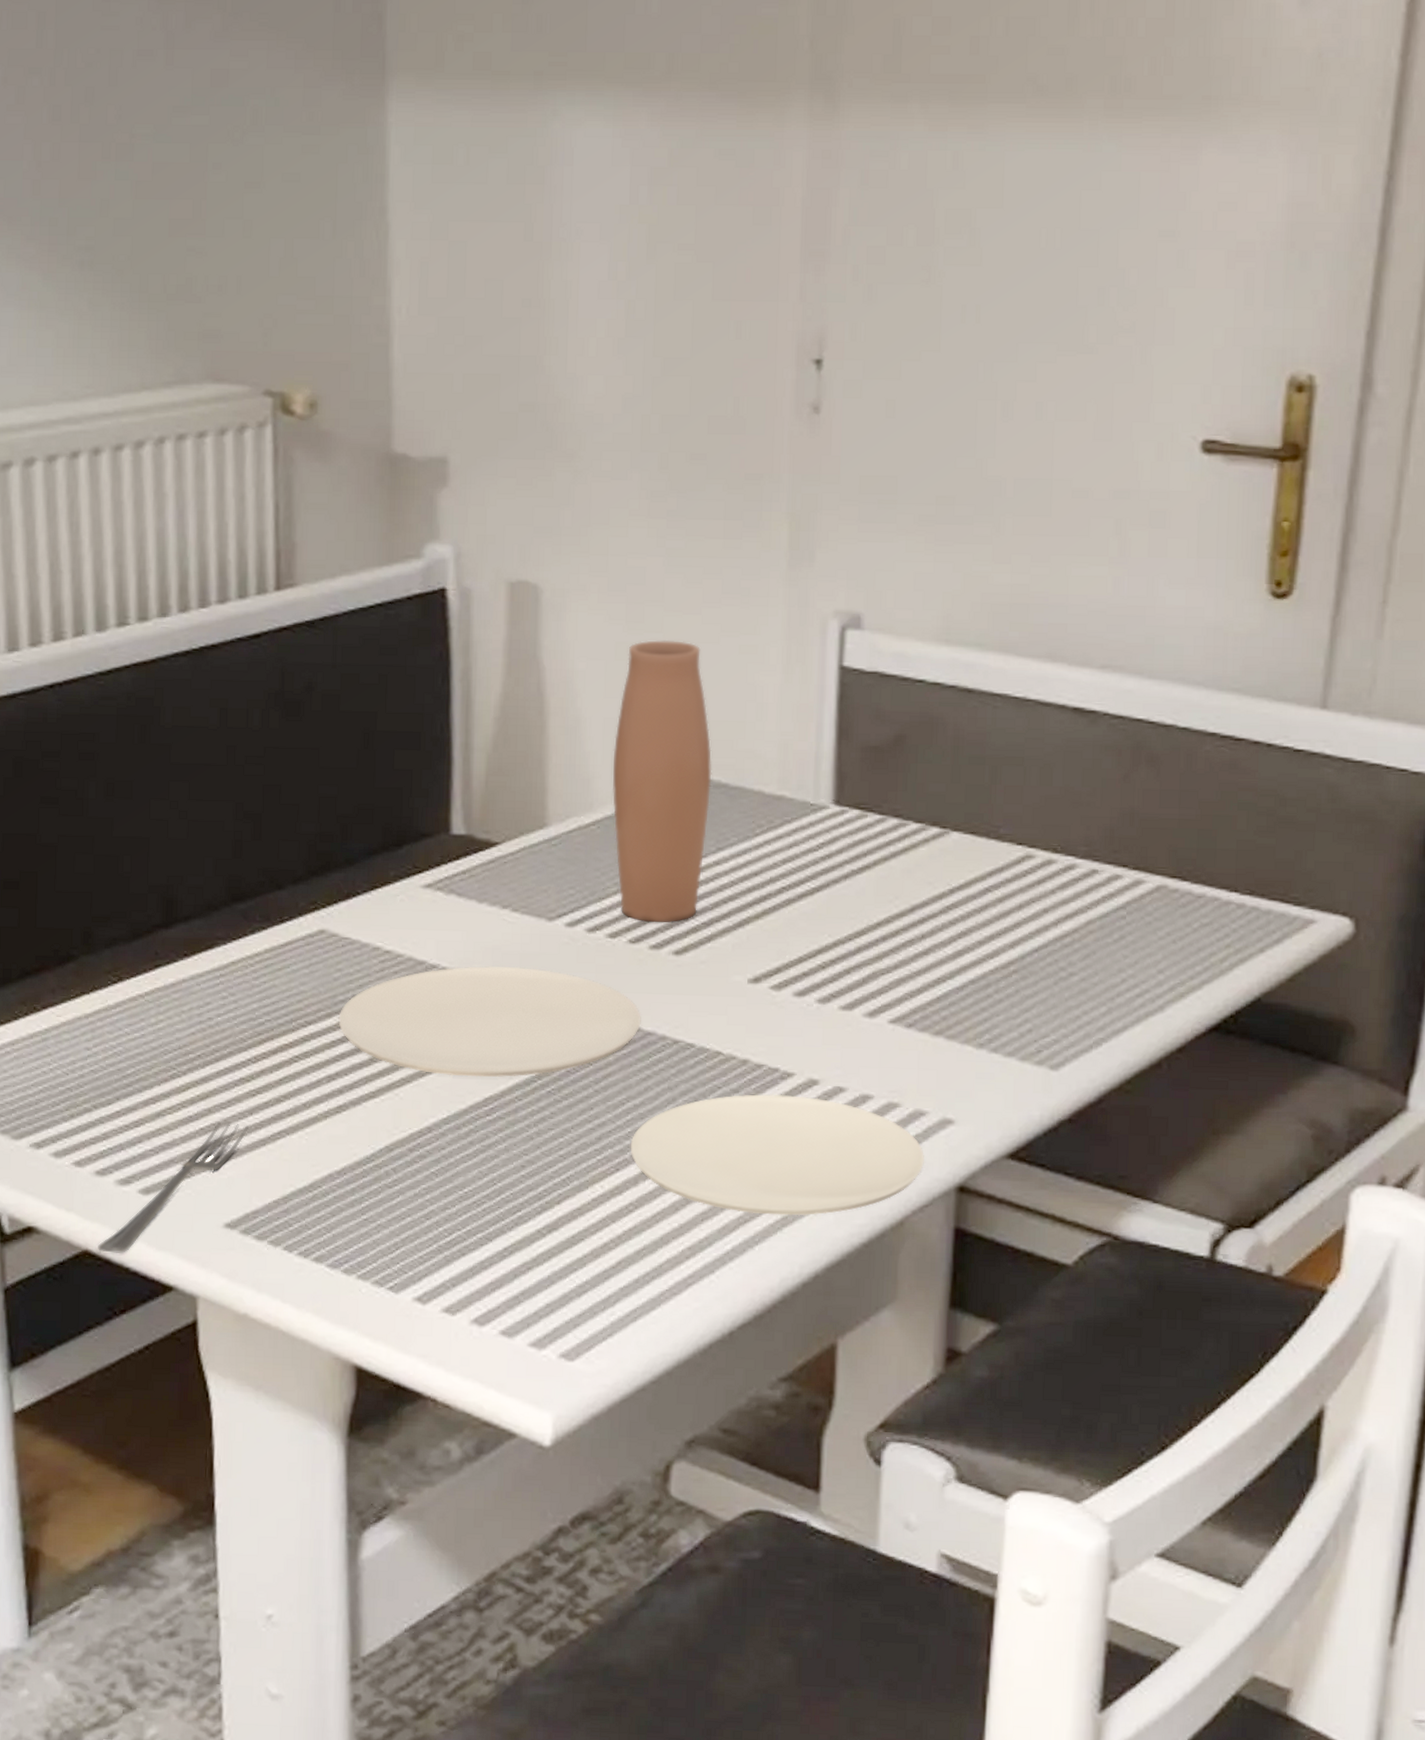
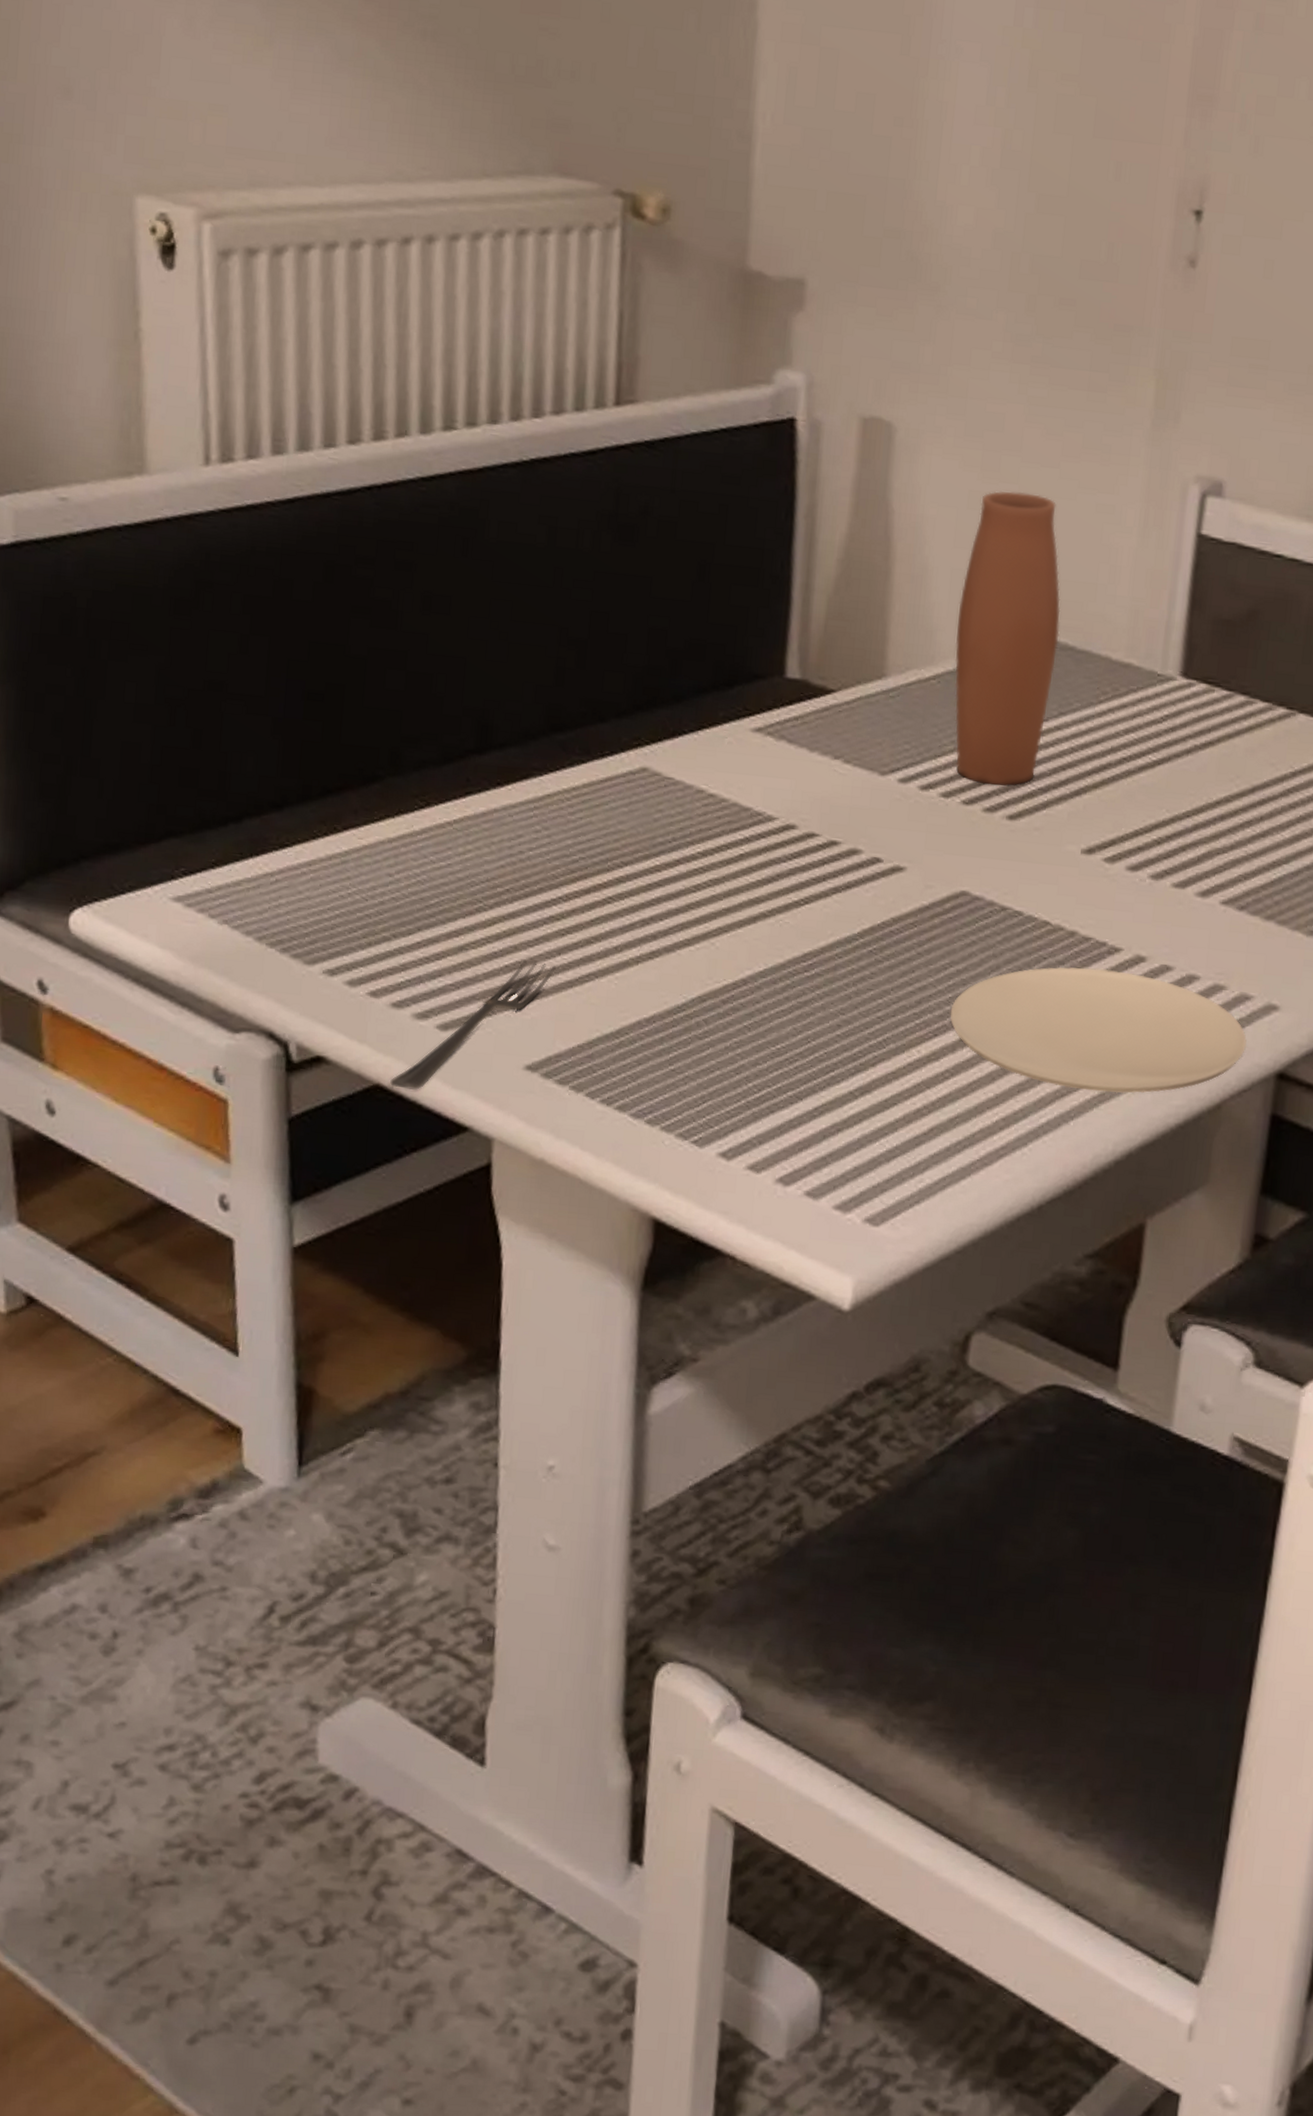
plate: present [338,965,641,1077] -> none [656,816,970,934]

